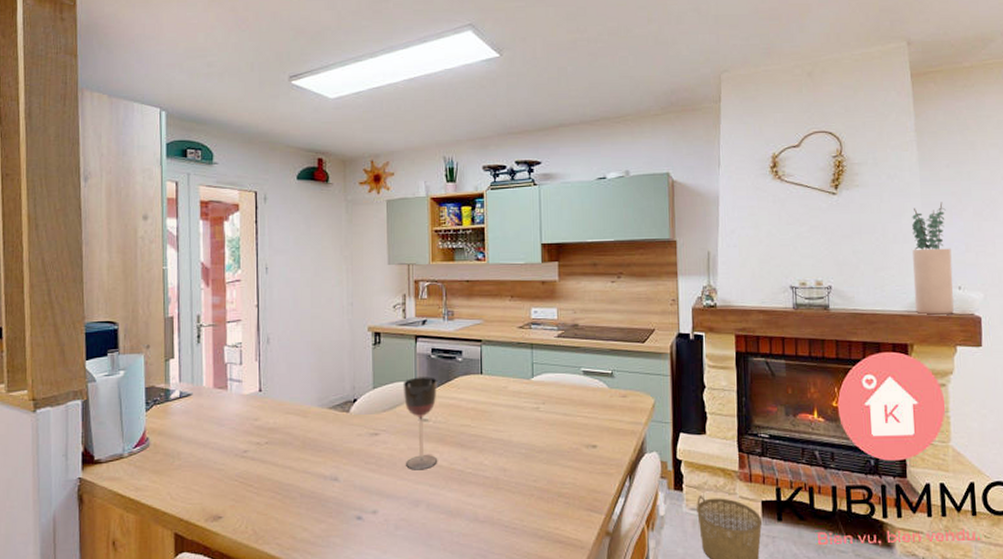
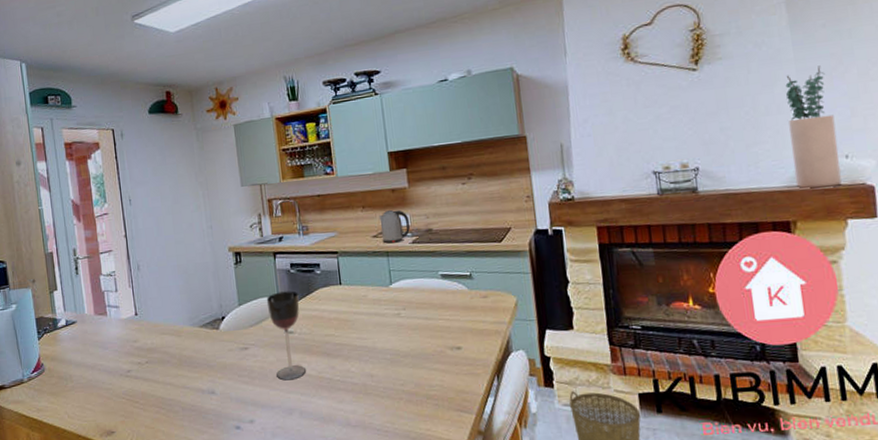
kettle: none [527,301,556,336] -> present [379,209,410,244]

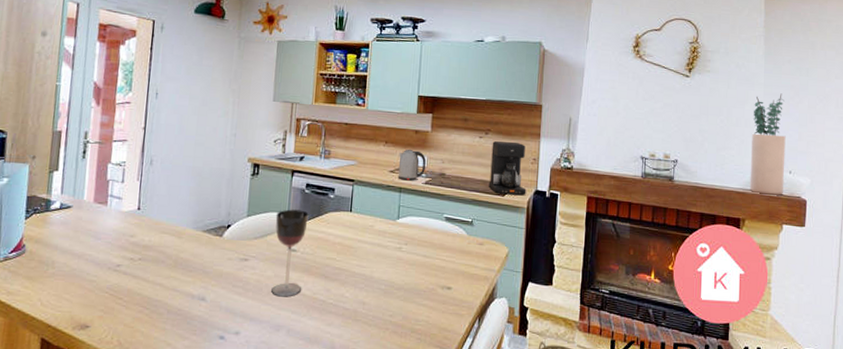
coffee maker: none [477,181,526,241] -> present [488,141,526,196]

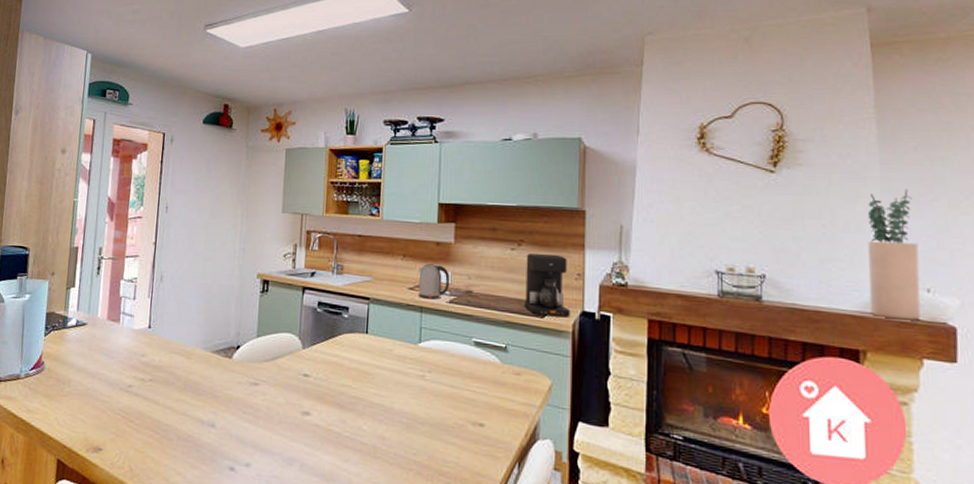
wineglass: present [271,209,309,297] -> none [283,329,321,427]

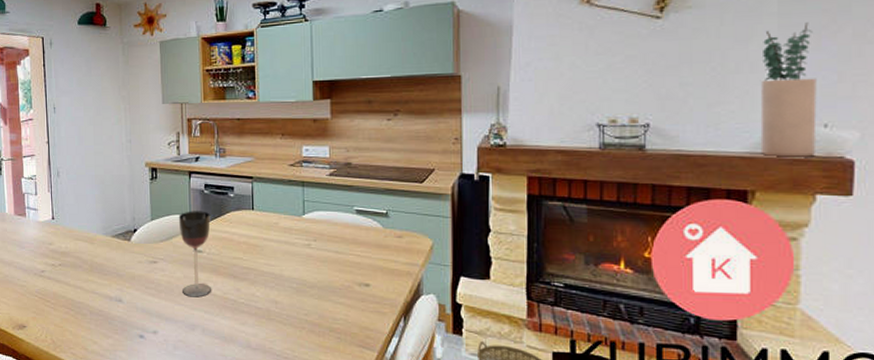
wineglass: none [283,329,321,427] -> present [178,211,211,297]
kettle: present [418,263,449,300] -> none [298,139,328,174]
coffee maker: present [524,253,571,318] -> none [402,121,449,181]

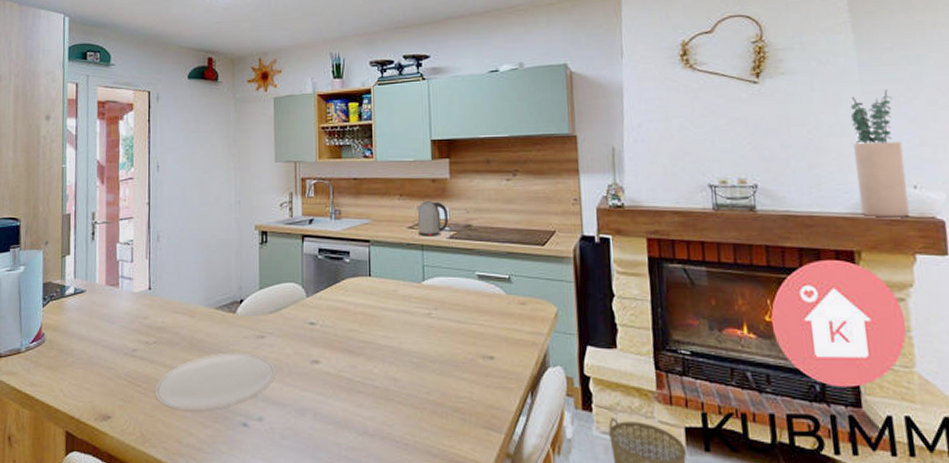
plate: none [62,275,168,324] -> present [155,353,276,411]
wineglass: present [178,211,211,297] -> none [289,278,324,377]
kettle: none [298,139,328,174] -> present [417,200,448,236]

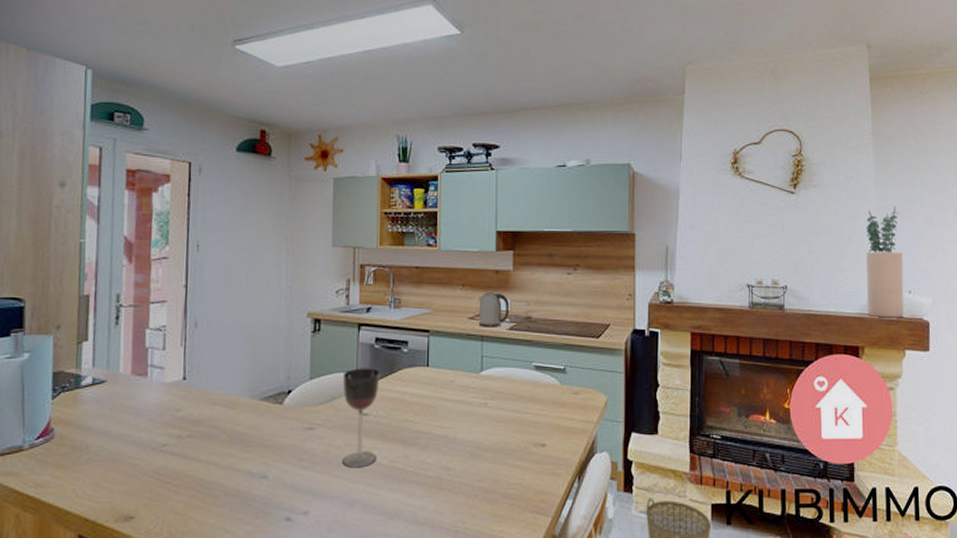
plate: present [155,353,276,411] -> none [187,445,325,508]
wineglass: none [289,278,324,377] -> present [342,368,380,468]

